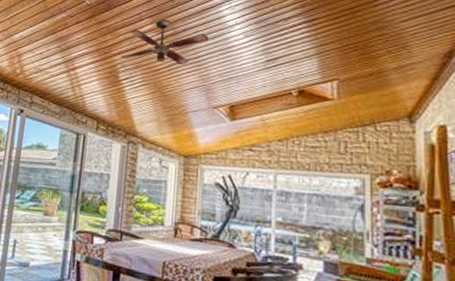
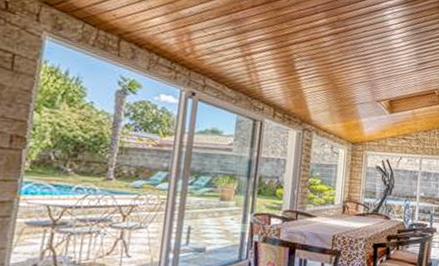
ceiling fan: present [120,19,209,66] -> none [297,15,375,61]

